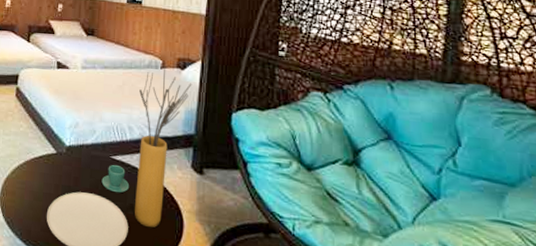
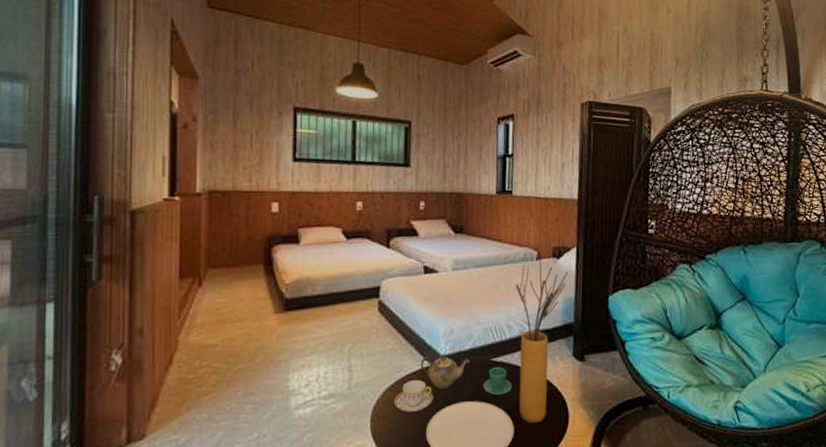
teacup: none [21,163,56,193] -> present [393,379,433,412]
teapot: none [46,142,92,177] -> present [420,353,471,389]

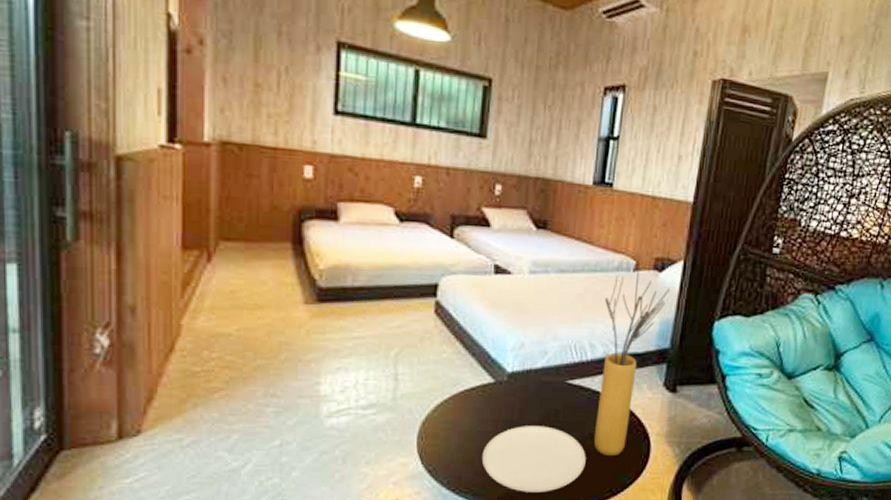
teacup: present [393,379,433,412] -> none [446,396,495,432]
teapot: present [420,353,471,389] -> none [481,369,542,410]
teacup: present [483,366,513,396] -> none [554,390,589,422]

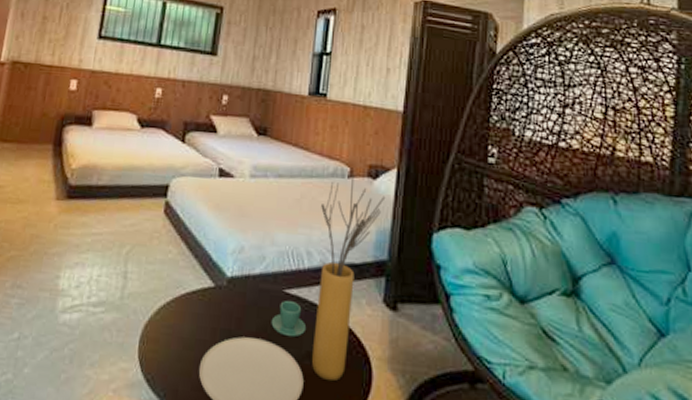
teacup: none [554,390,589,422] -> present [271,300,307,337]

